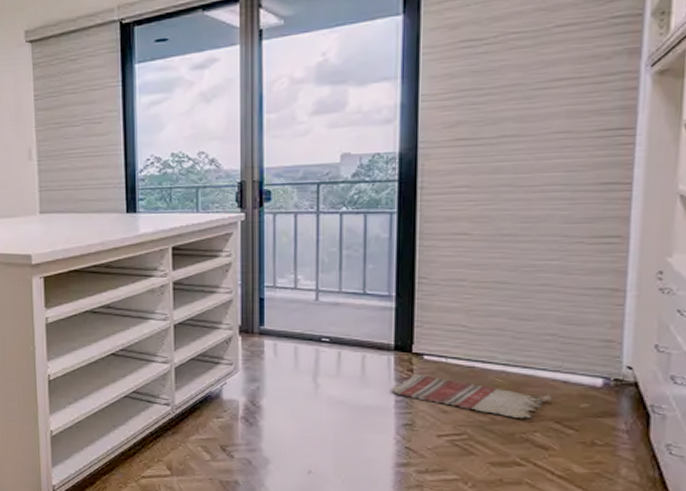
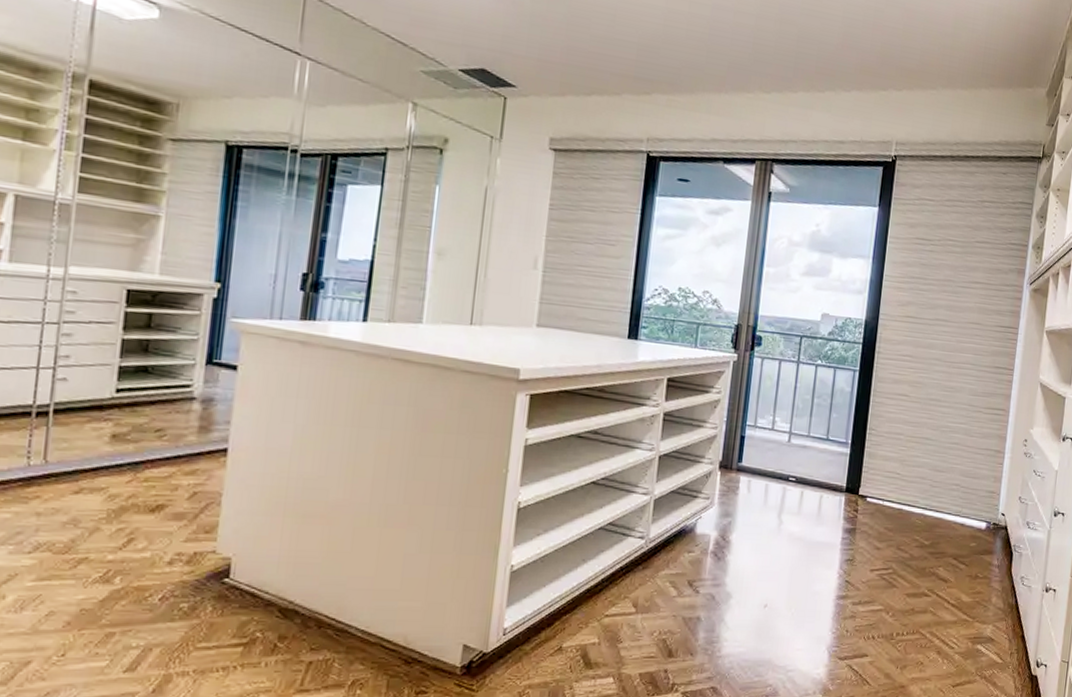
rug: present [390,373,553,419] -> none [838,513,953,556]

